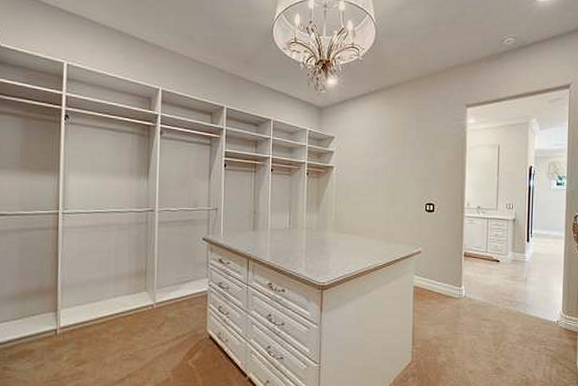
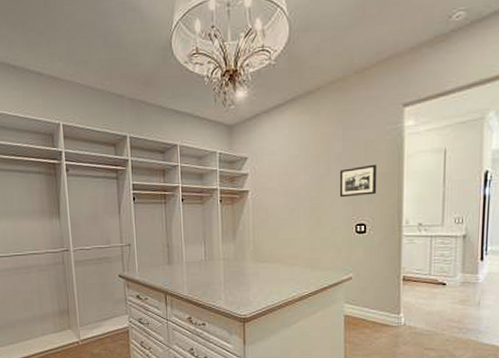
picture frame: none [412,153,445,179] -> present [339,164,377,198]

